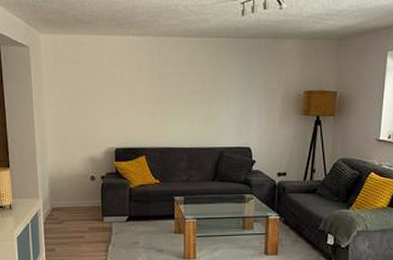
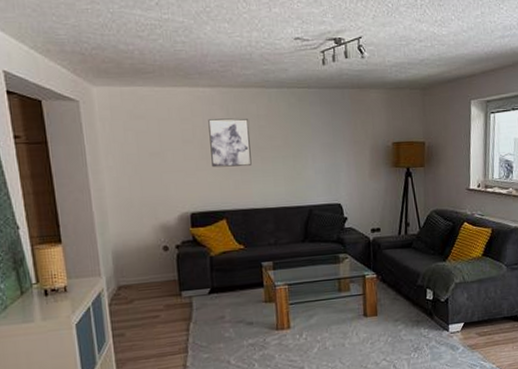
wall art: none [135,64,171,109] -> present [208,118,252,168]

